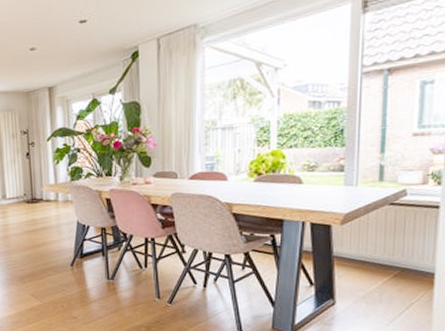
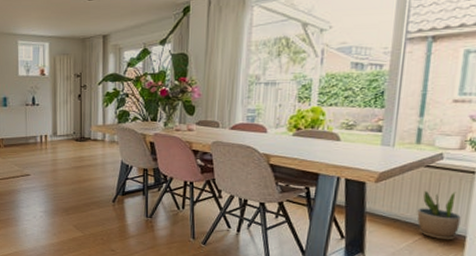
potted plant: none [384,228,428,279] -> present [417,190,461,240]

